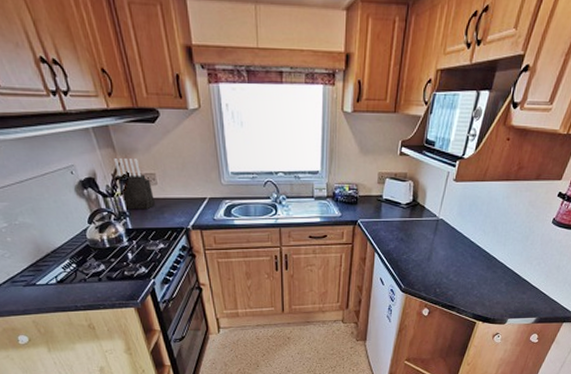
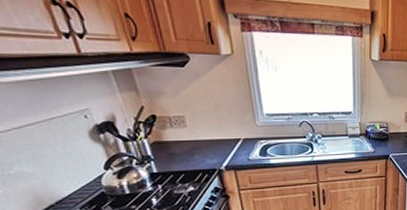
knife block: present [114,158,155,210] -> none [137,102,184,153]

